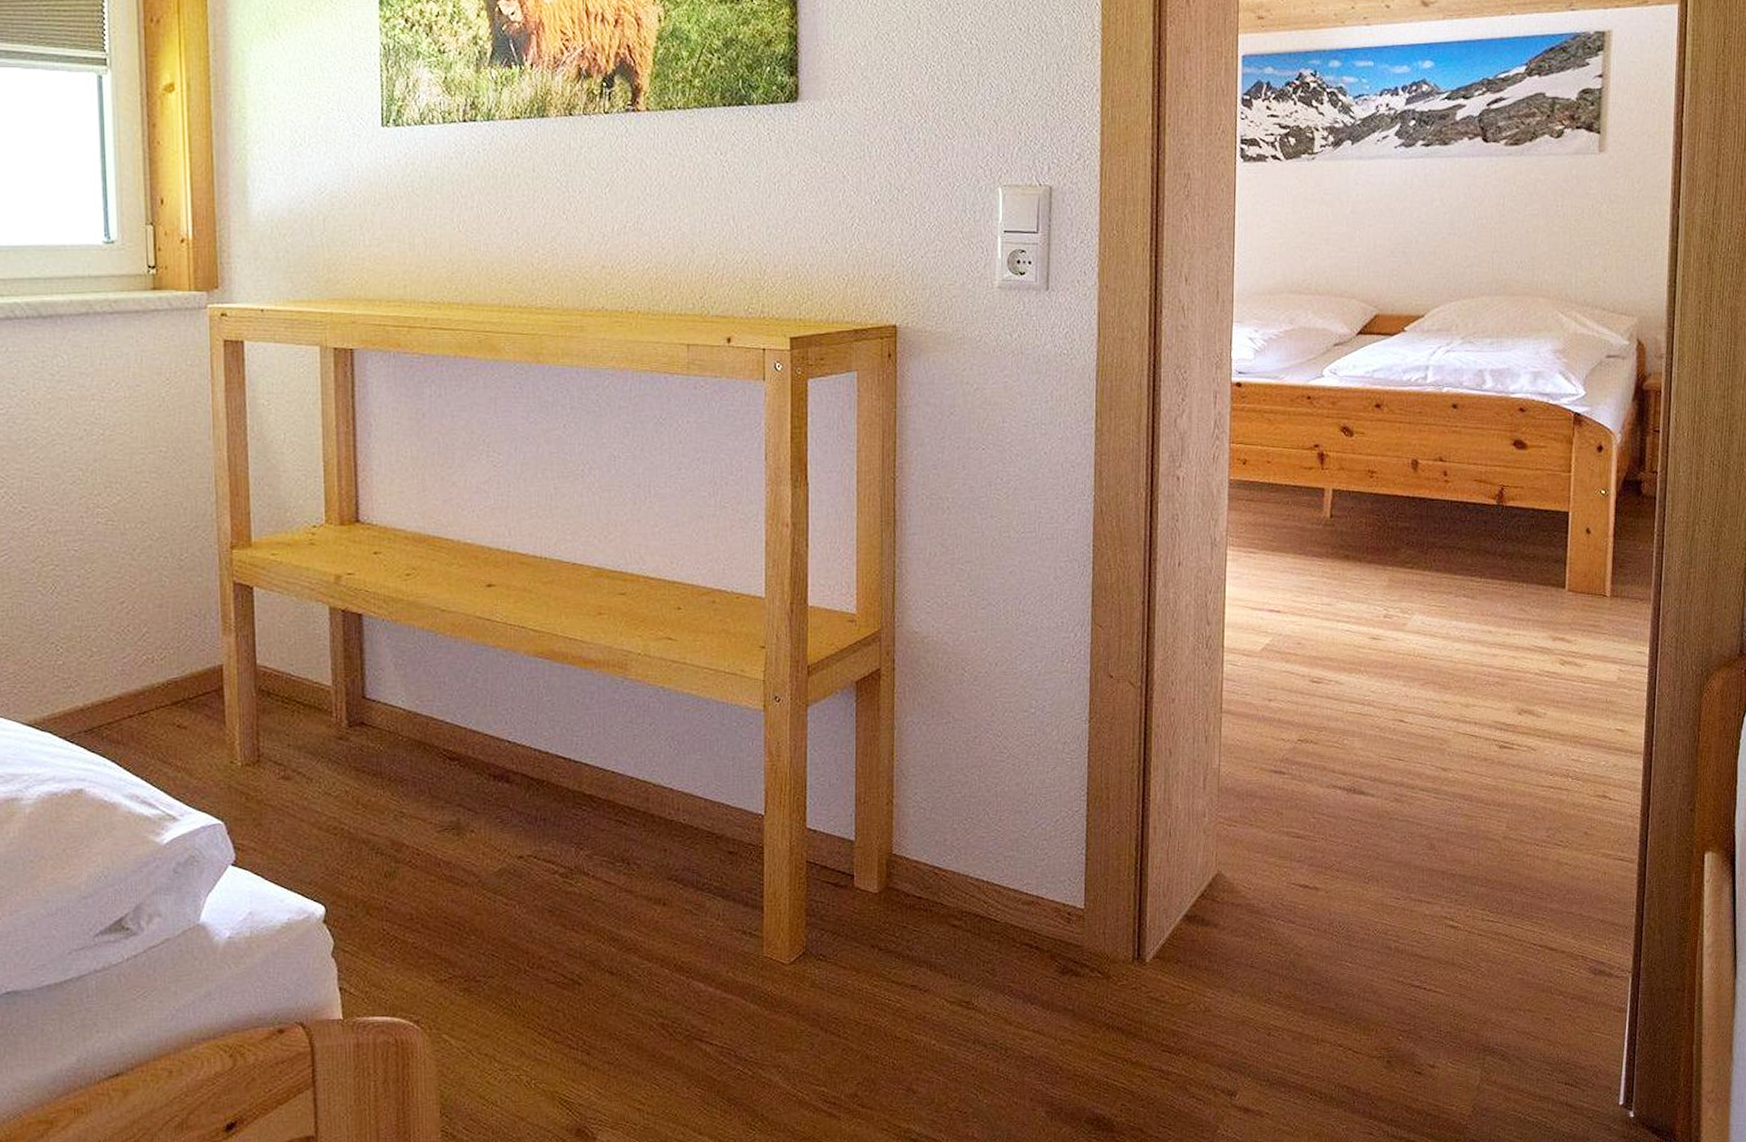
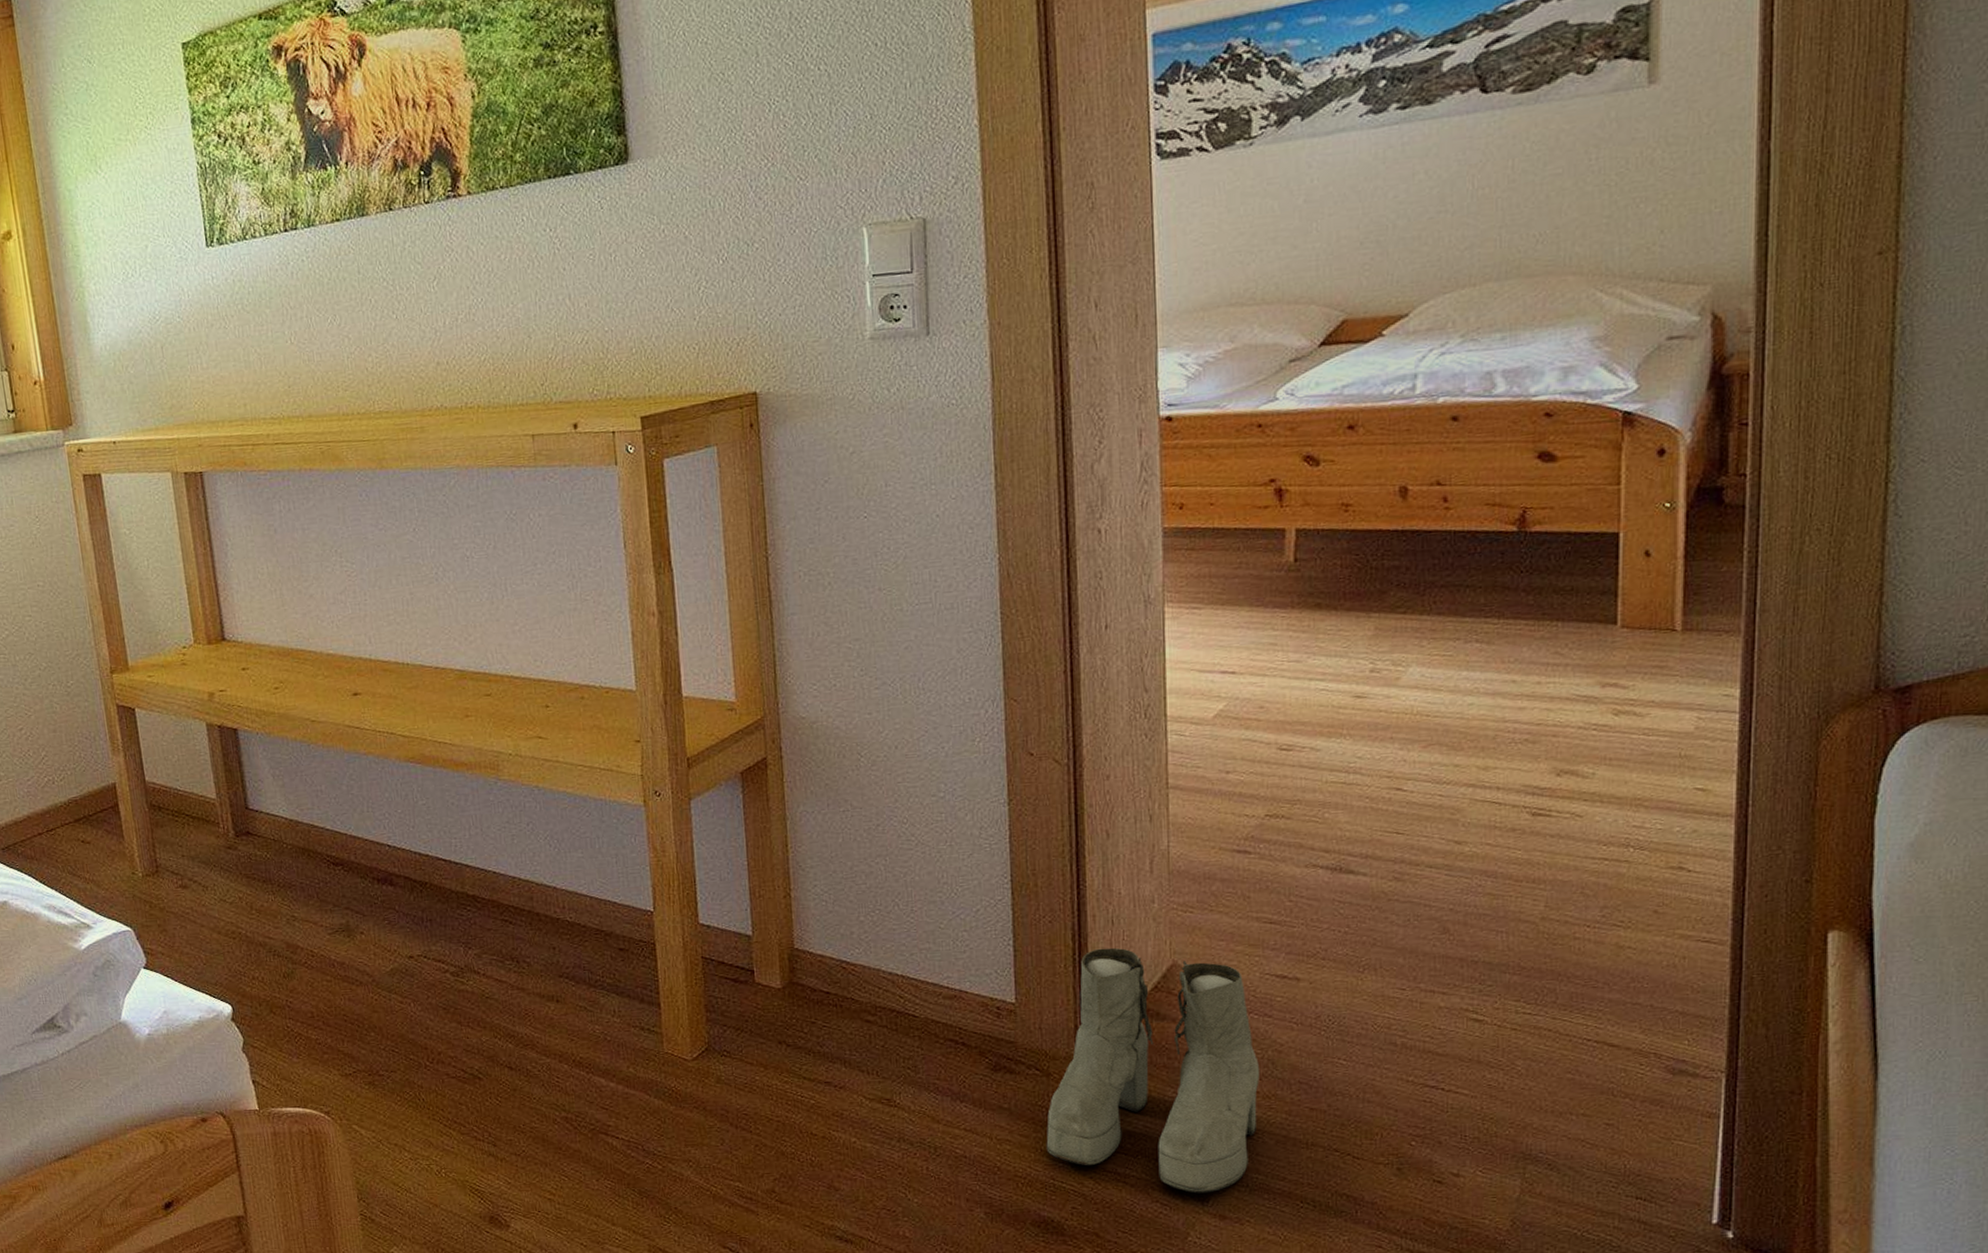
boots: none [1103,857,1283,1089] -> present [1046,947,1259,1194]

